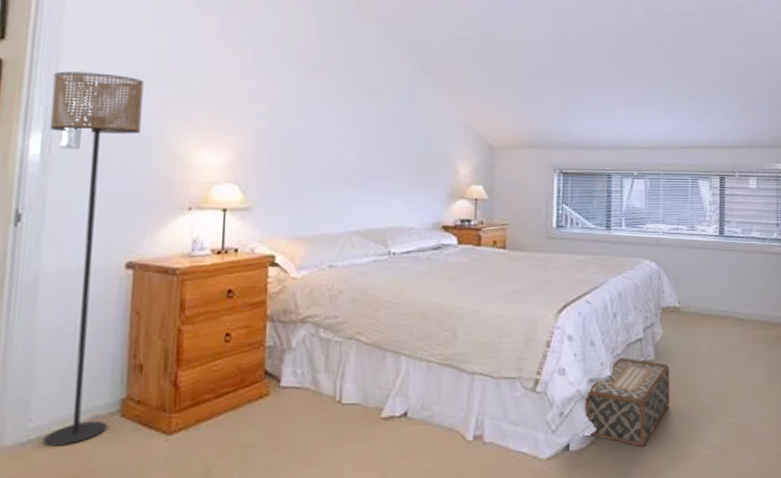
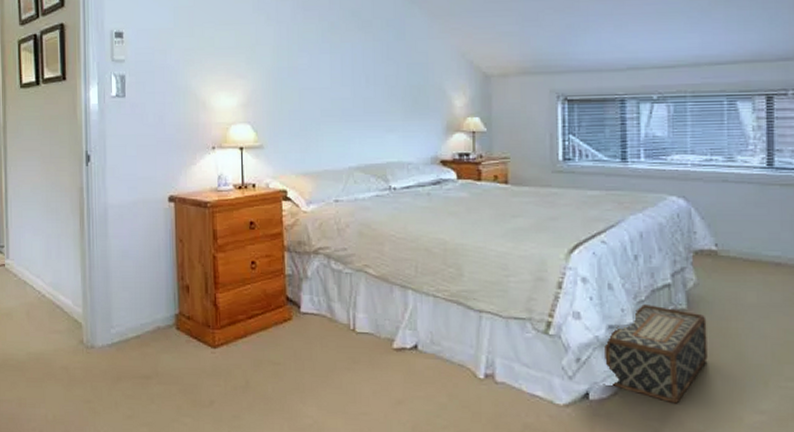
floor lamp: present [44,71,144,447] -> none [101,29,170,350]

